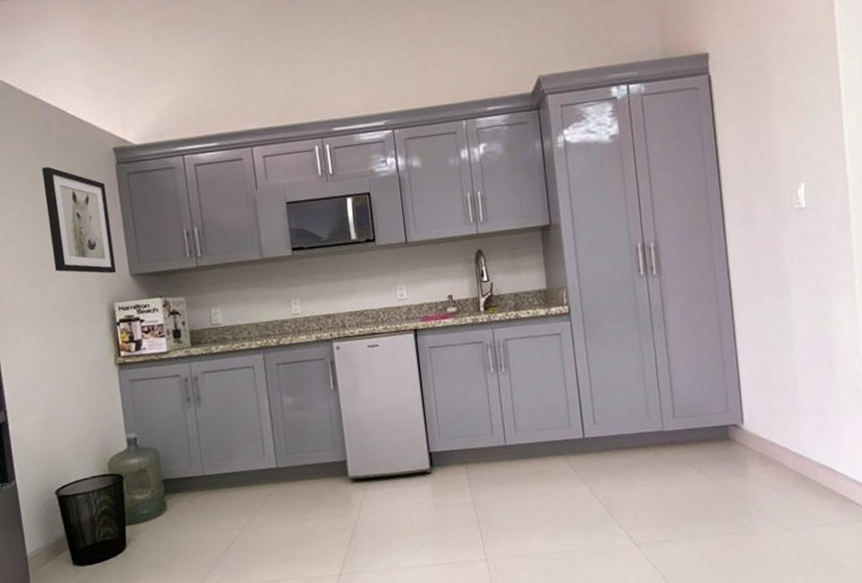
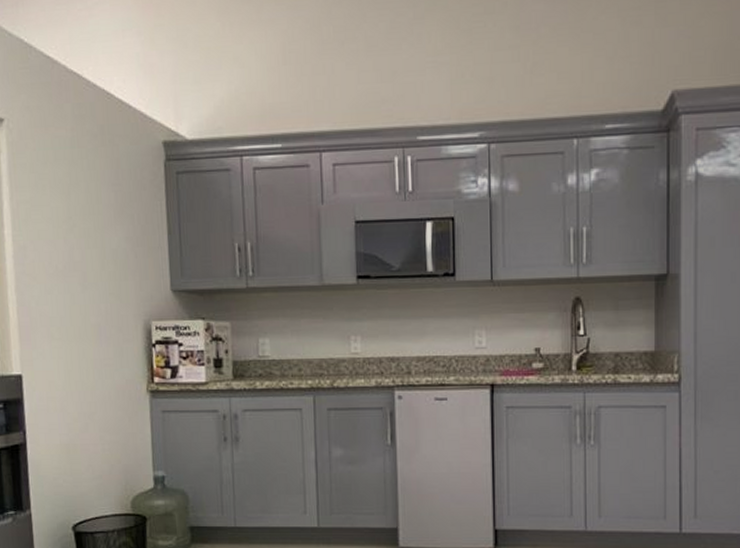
wall art: present [42,167,117,274] -> none [82,158,156,287]

